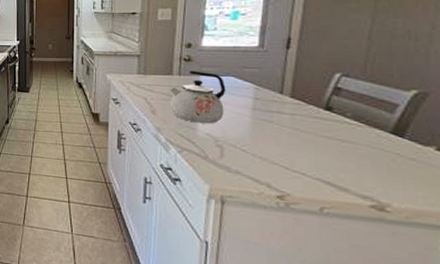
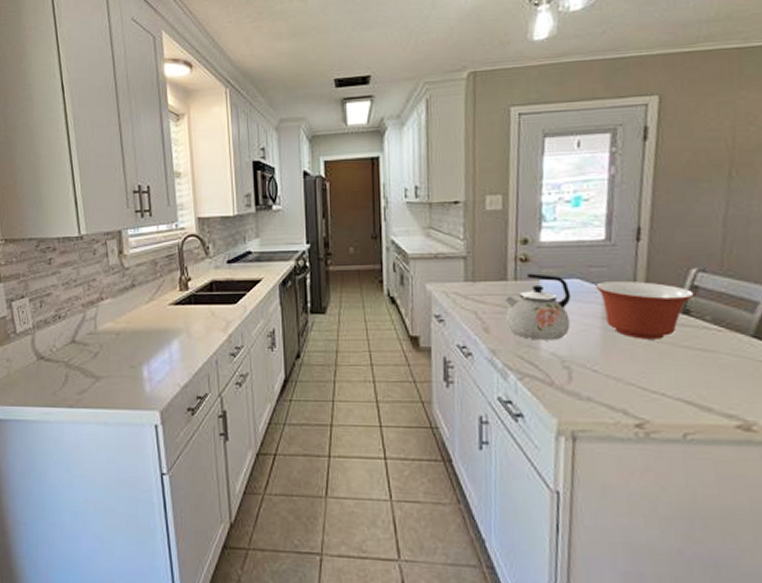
mixing bowl: none [247,80,337,129] -> present [595,281,694,339]

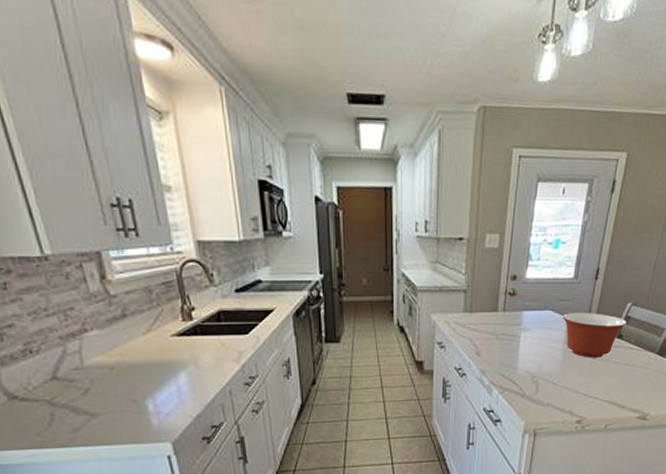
kettle: present [505,273,571,341] -> none [494,305,544,361]

